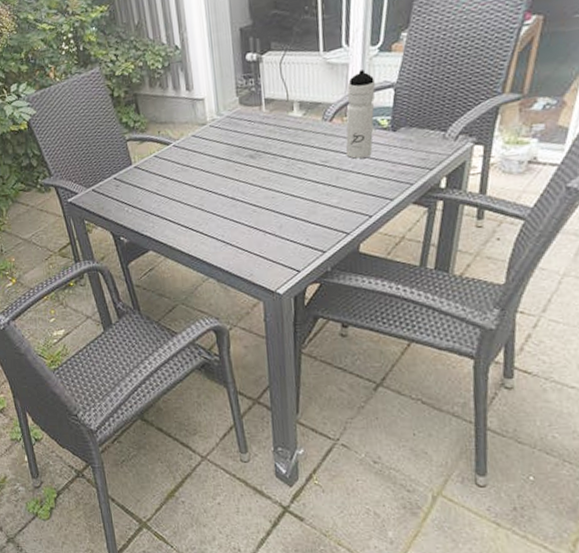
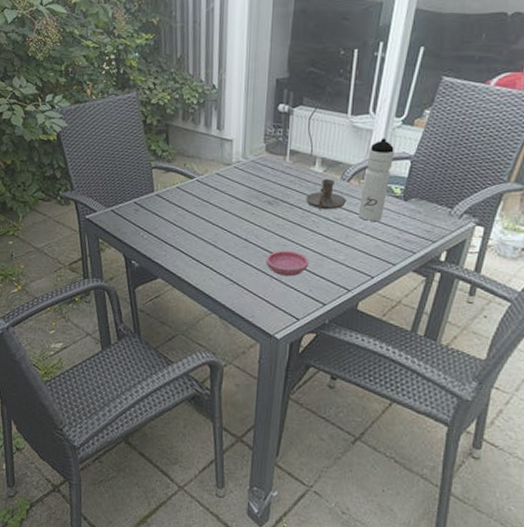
saucer: none [256,201,302,230] -> present [266,250,310,277]
candle holder: none [288,121,331,155] -> present [306,179,346,210]

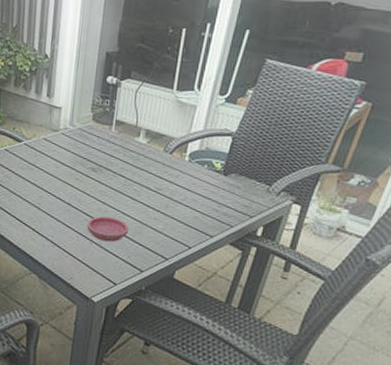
candle holder: present [306,179,346,210] -> none [129,150,168,180]
water bottle: present [358,138,395,221] -> none [178,114,218,193]

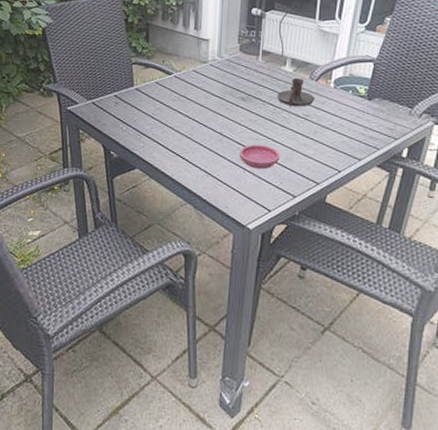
candle holder: none [129,150,168,180] -> present [277,78,314,107]

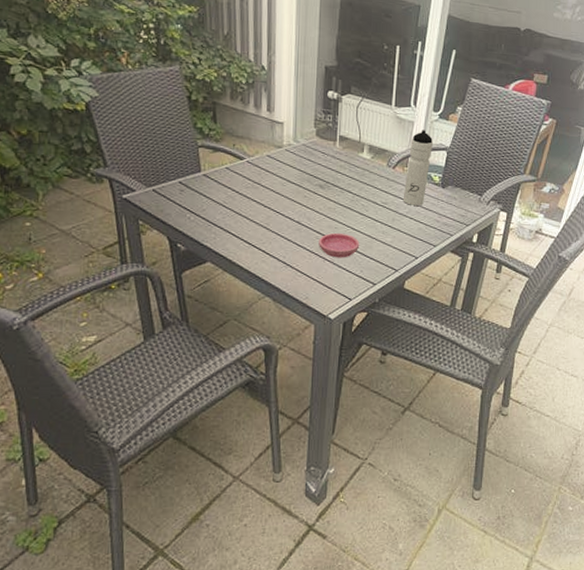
candle holder: present [277,78,314,107] -> none [355,165,392,195]
water bottle: none [325,42,360,118] -> present [403,130,434,206]

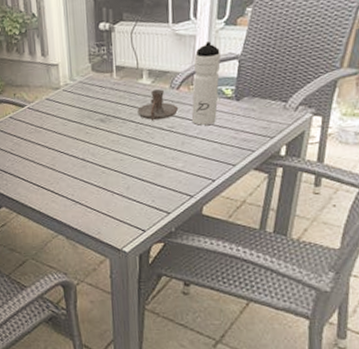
saucer: present [319,232,360,258] -> none [105,164,149,191]
candle holder: none [355,165,392,195] -> present [137,89,178,121]

